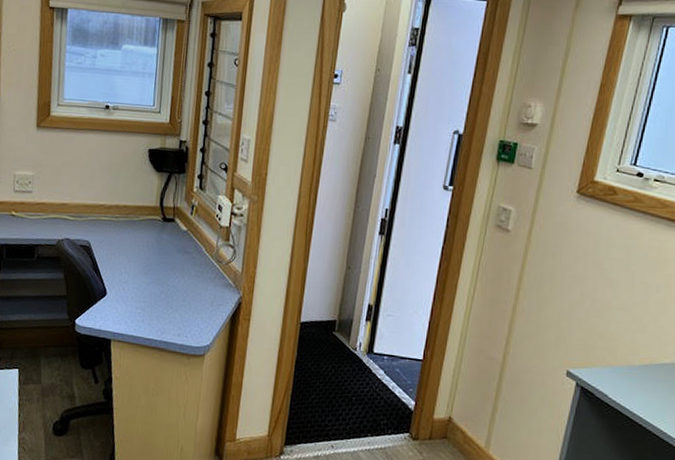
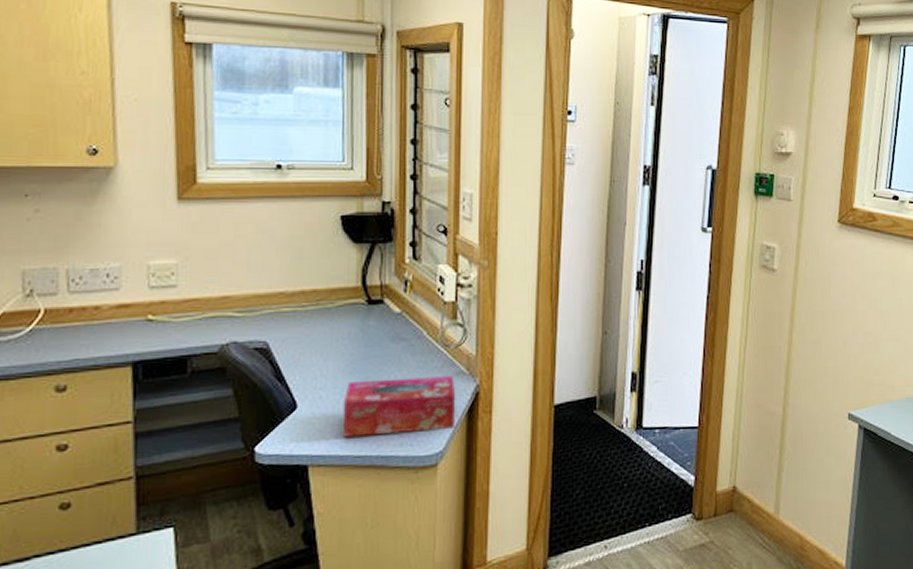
tissue box: none [137,280,224,329] -> present [342,376,456,437]

